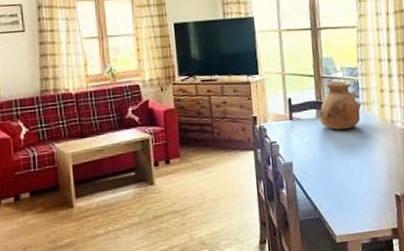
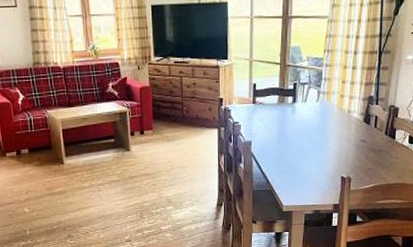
vase: present [319,81,362,130] -> none [281,70,322,115]

